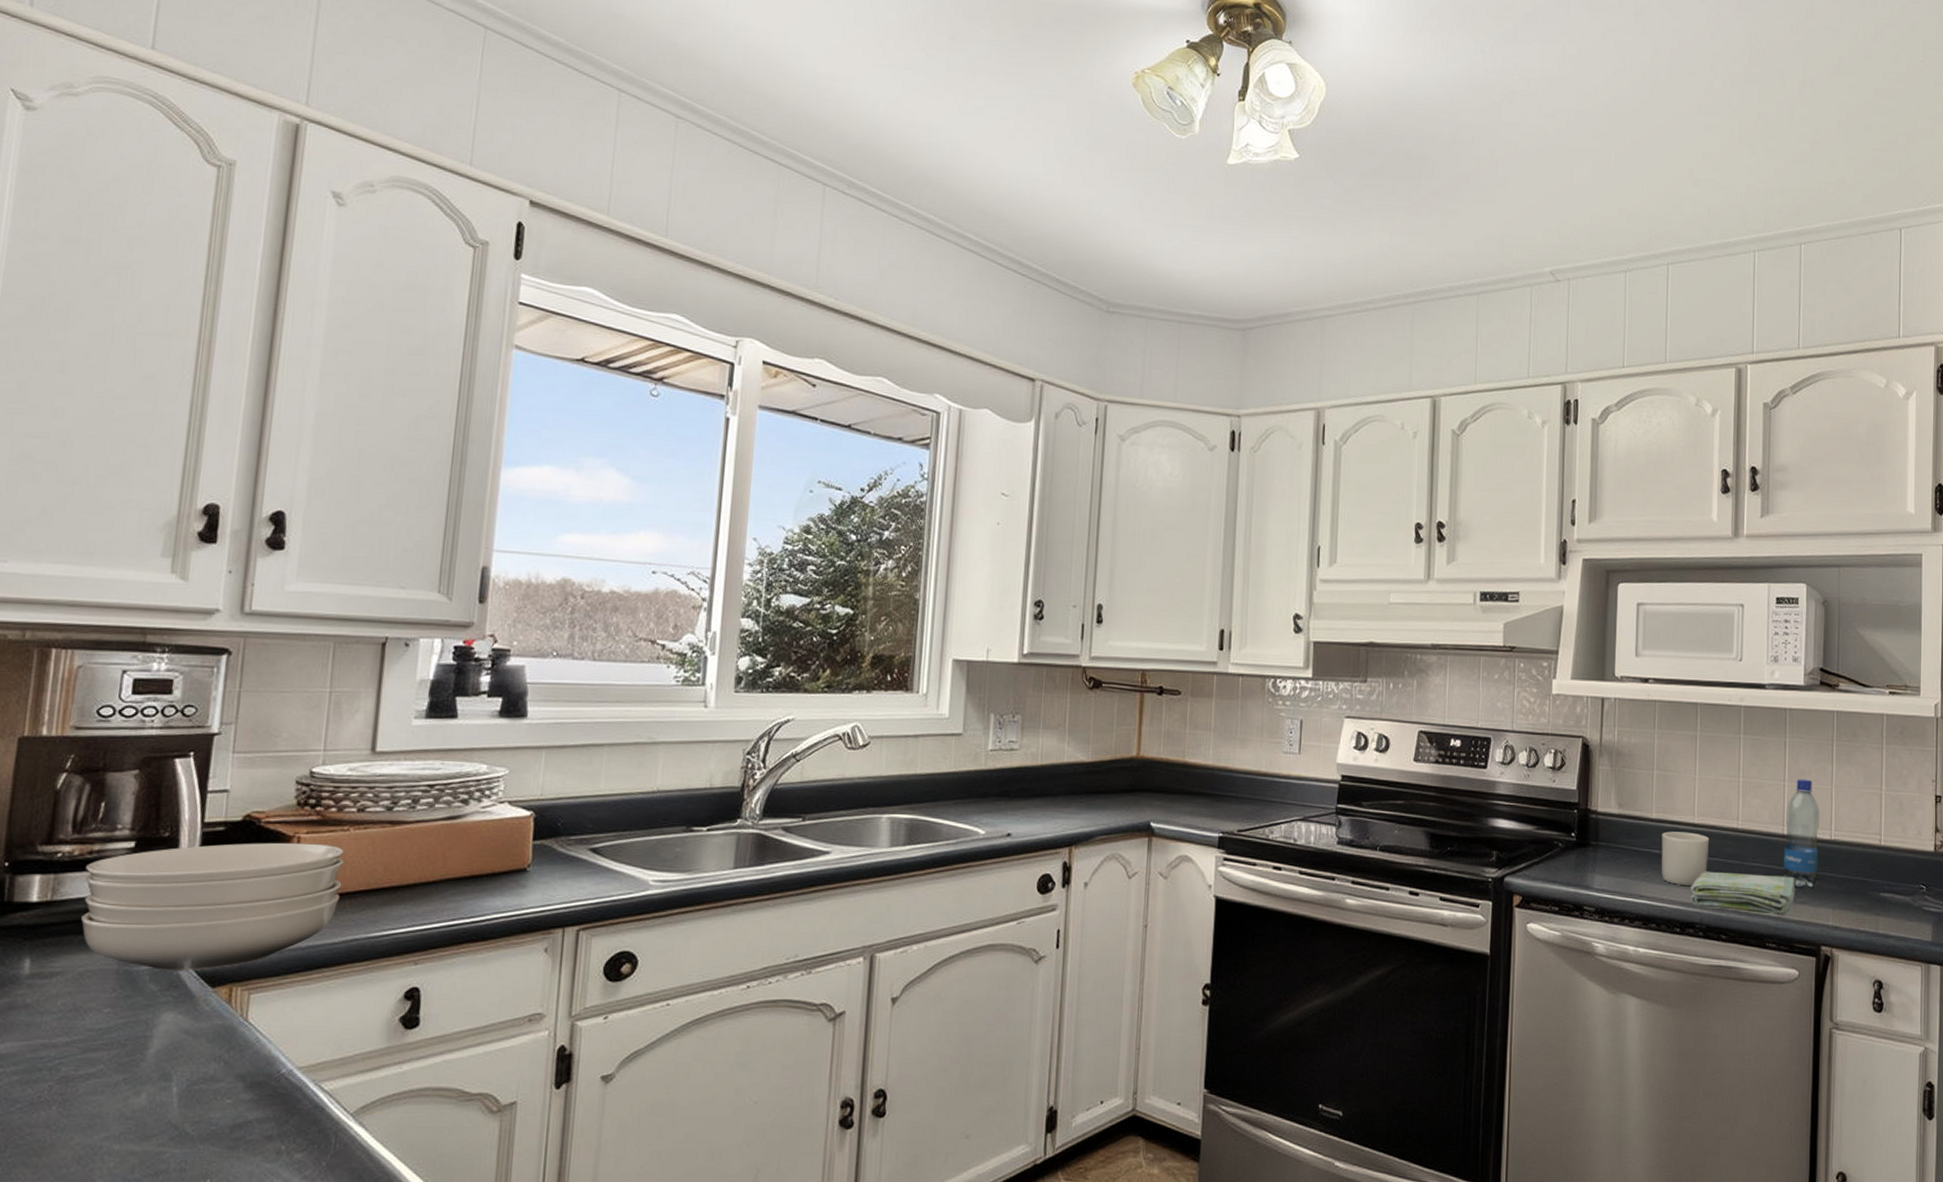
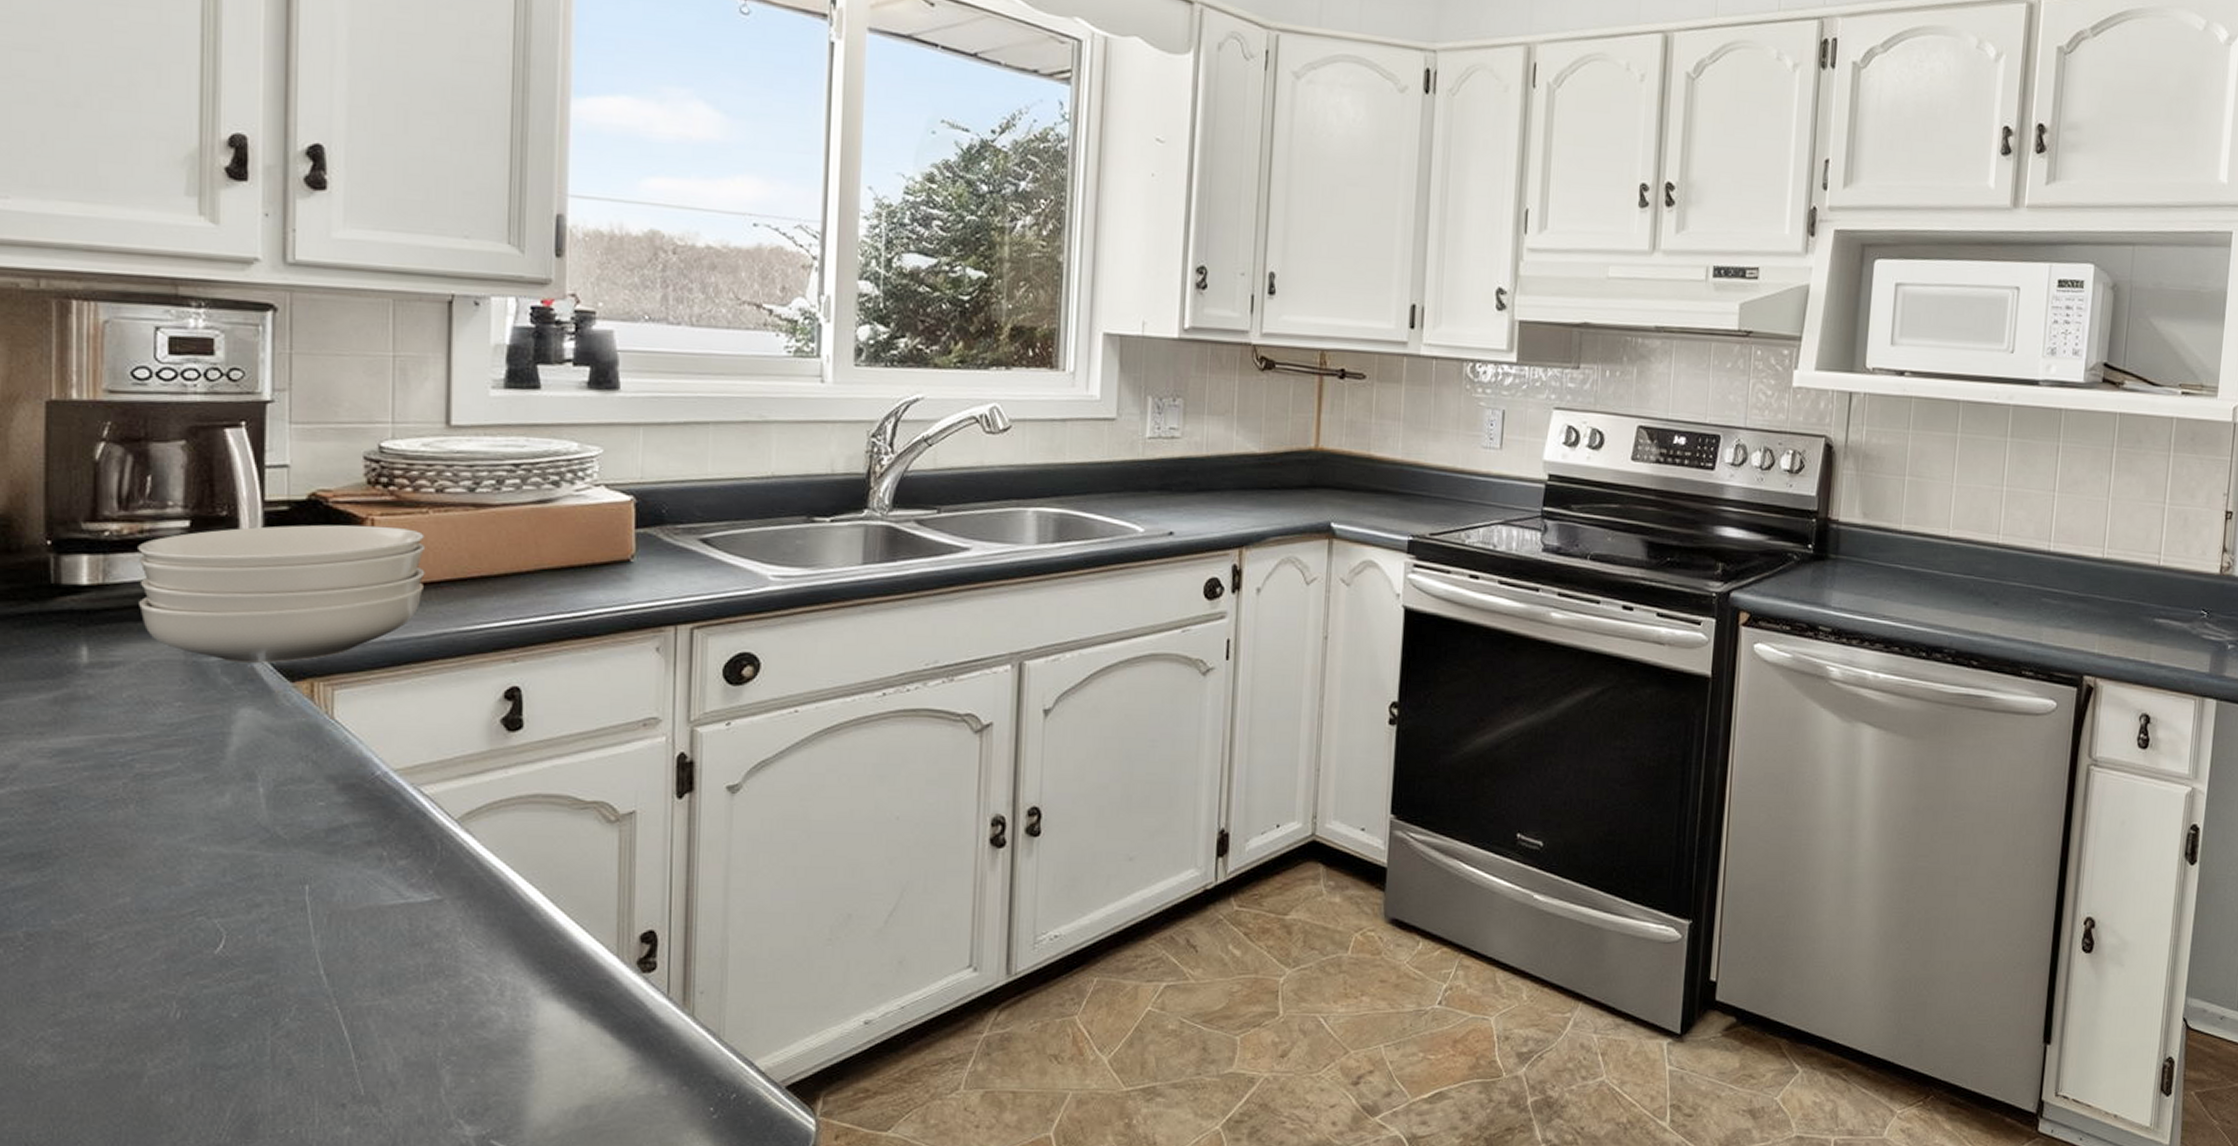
mug: present [1661,831,1710,887] -> none [1908,545,1965,607]
towel: present [1690,871,1796,917] -> none [1939,590,2060,642]
bottle: present [1784,779,1820,888] -> none [2046,489,2093,611]

